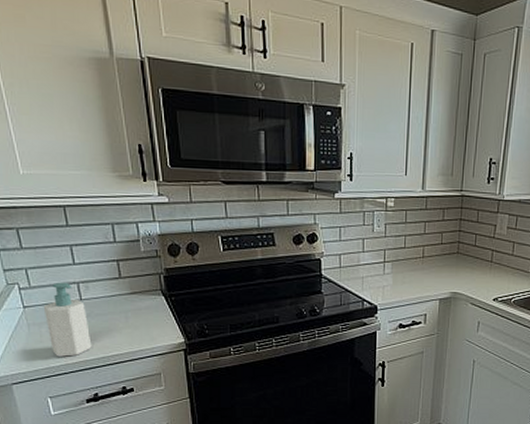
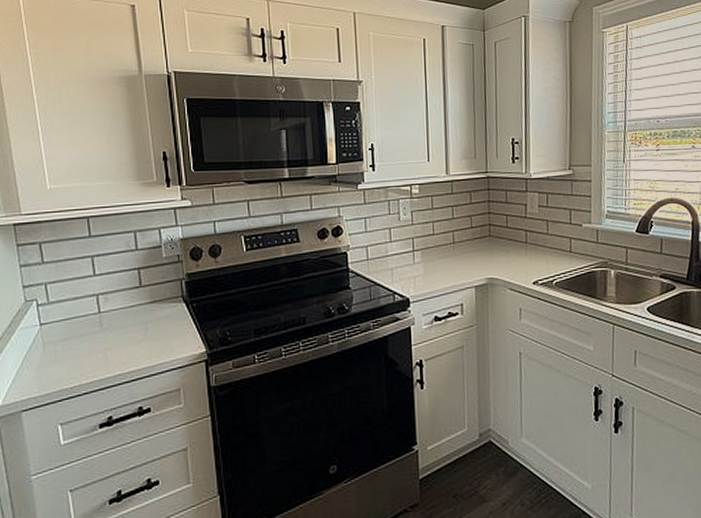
soap bottle: present [43,282,92,357] -> none [60,295,108,377]

